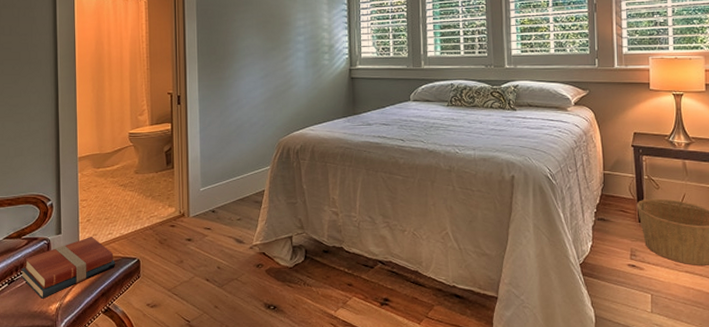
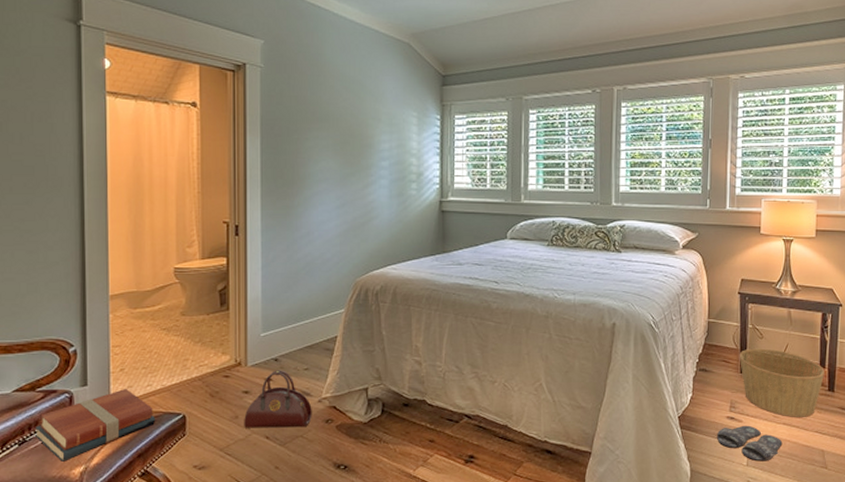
handbag: none [188,220,245,272] -> present [244,370,312,428]
slippers: none [619,273,686,309] -> present [717,425,783,462]

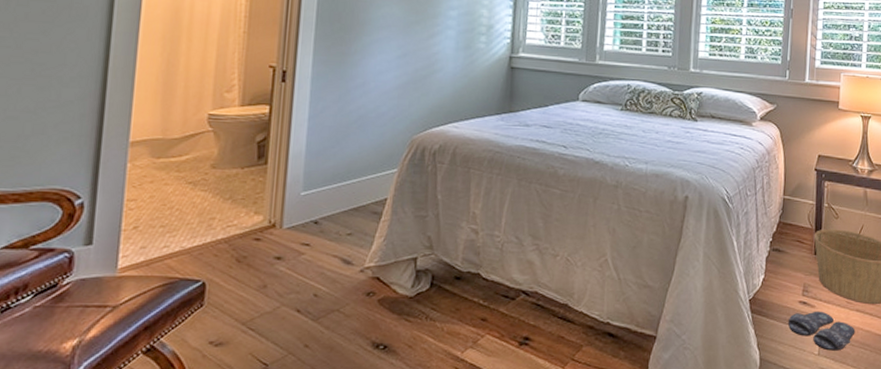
books: present [34,388,155,462] -> none [21,248,169,333]
handbag: present [244,370,312,428] -> none [272,234,353,301]

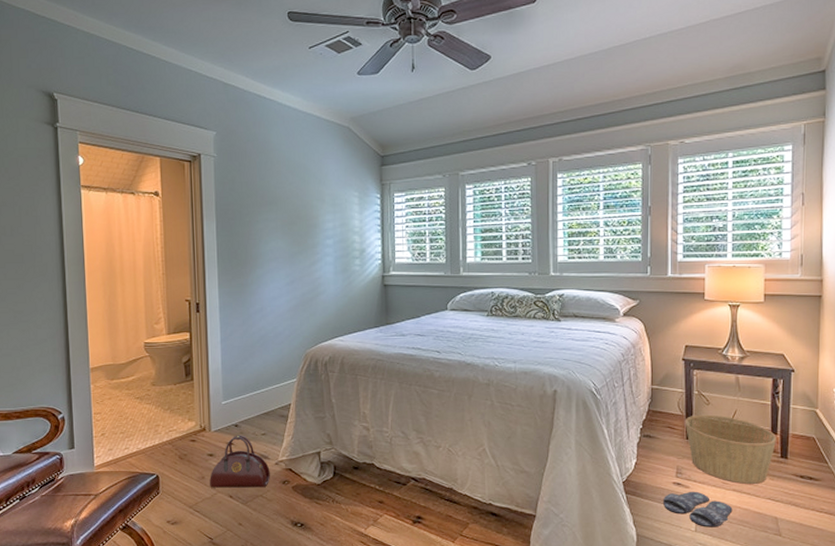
handbag: none [272,234,353,301] -> present [210,435,270,488]

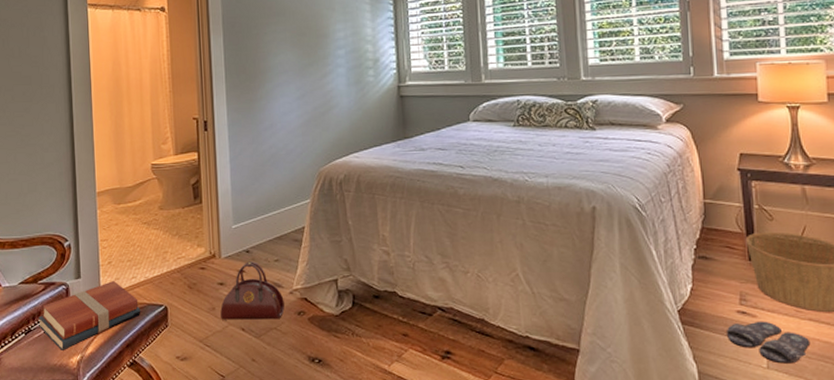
books: none [32,450,133,515] -> present [38,280,140,350]

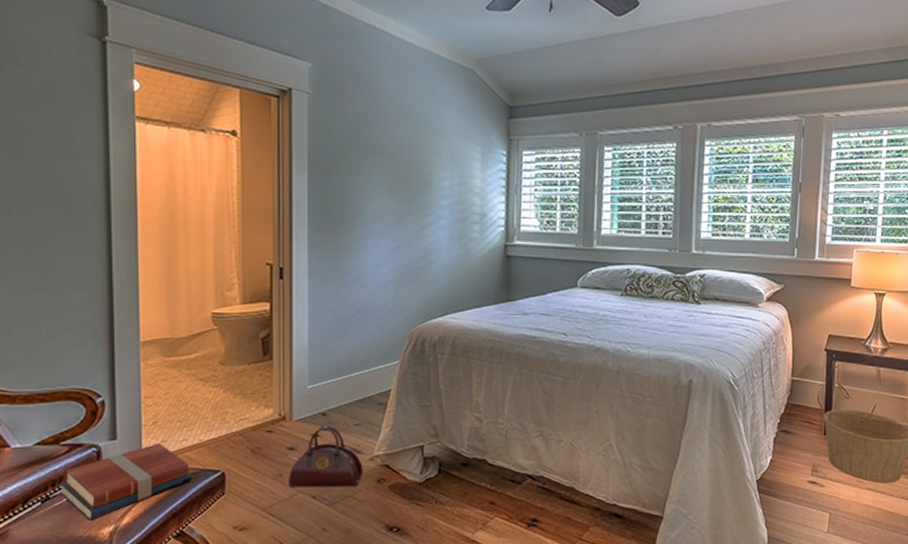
slippers: present [727,321,811,364] -> none [797,490,867,528]

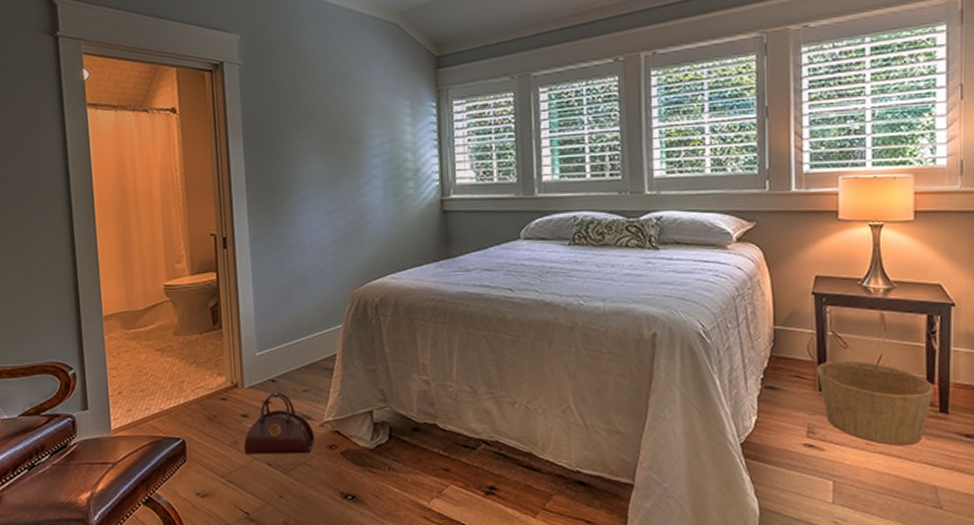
books: present [58,442,191,521] -> none [42,412,156,487]

